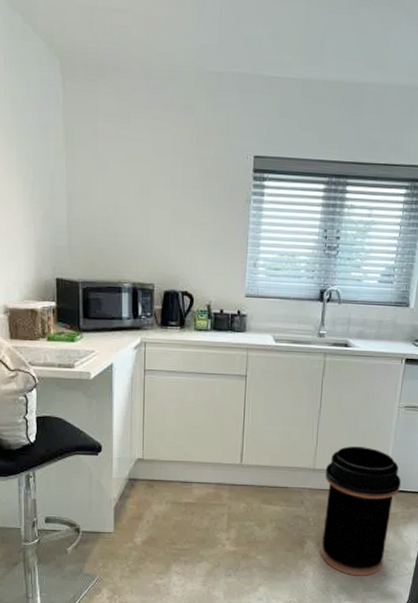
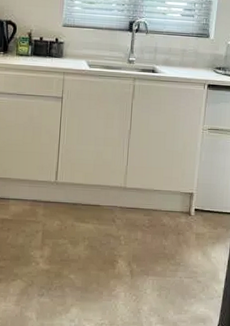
trash can: present [321,446,401,576] -> none [132,166,207,298]

